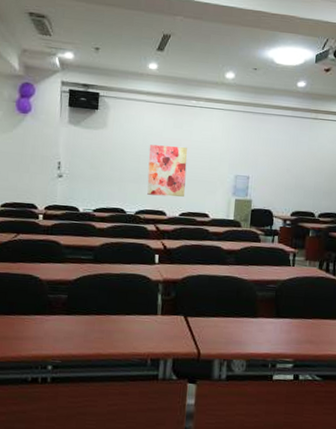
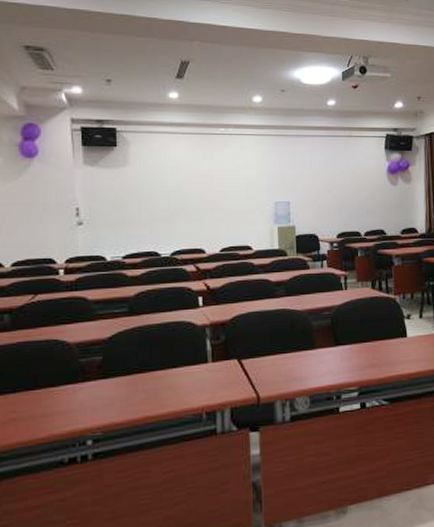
wall art: present [147,144,188,197] -> none [179,177,224,233]

